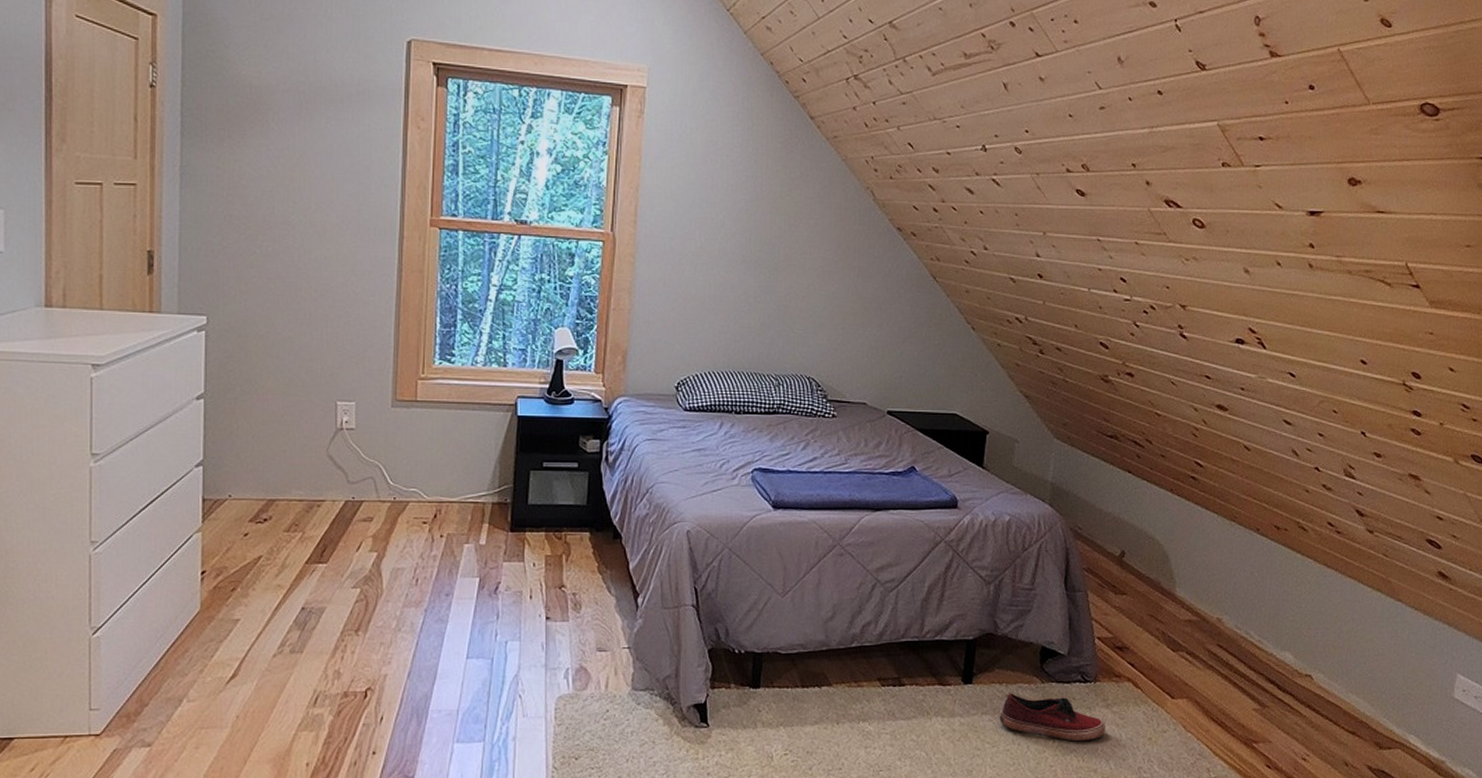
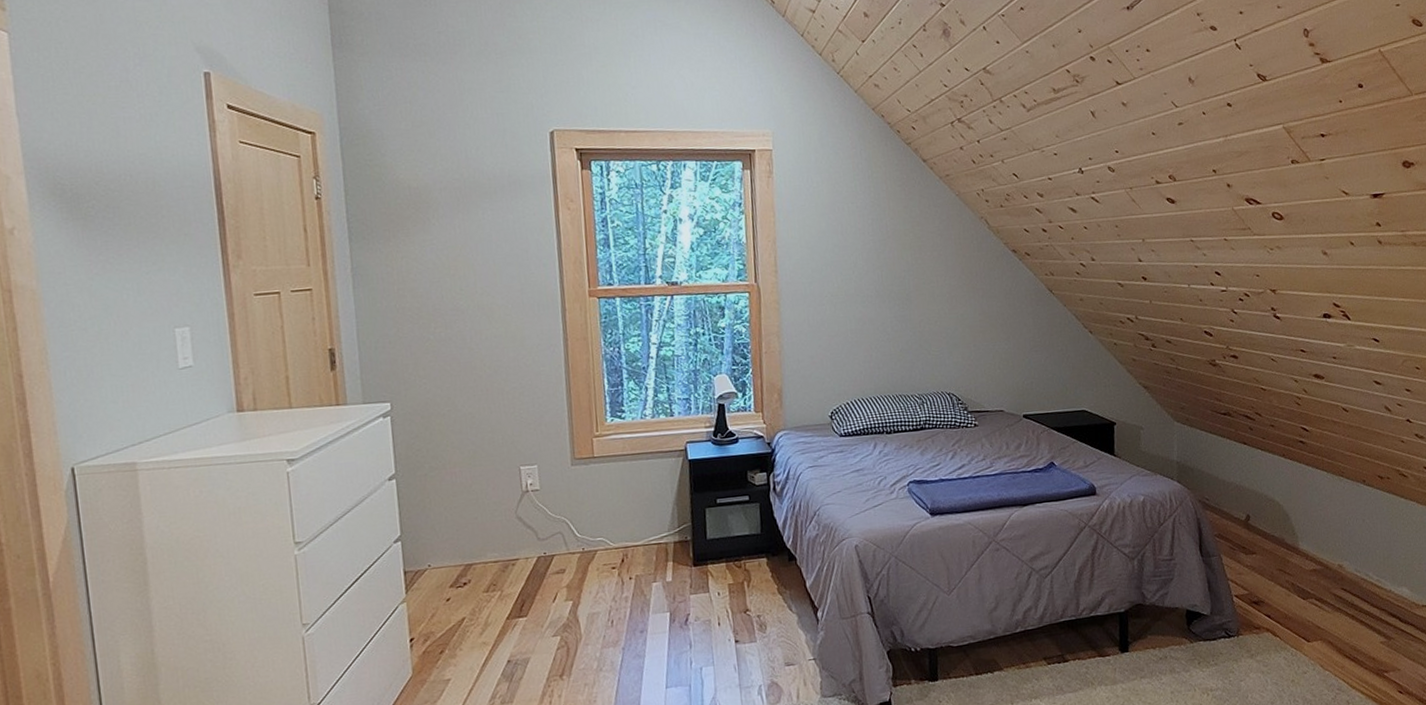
shoe: present [999,693,1105,742] -> none [1156,653,1253,693]

